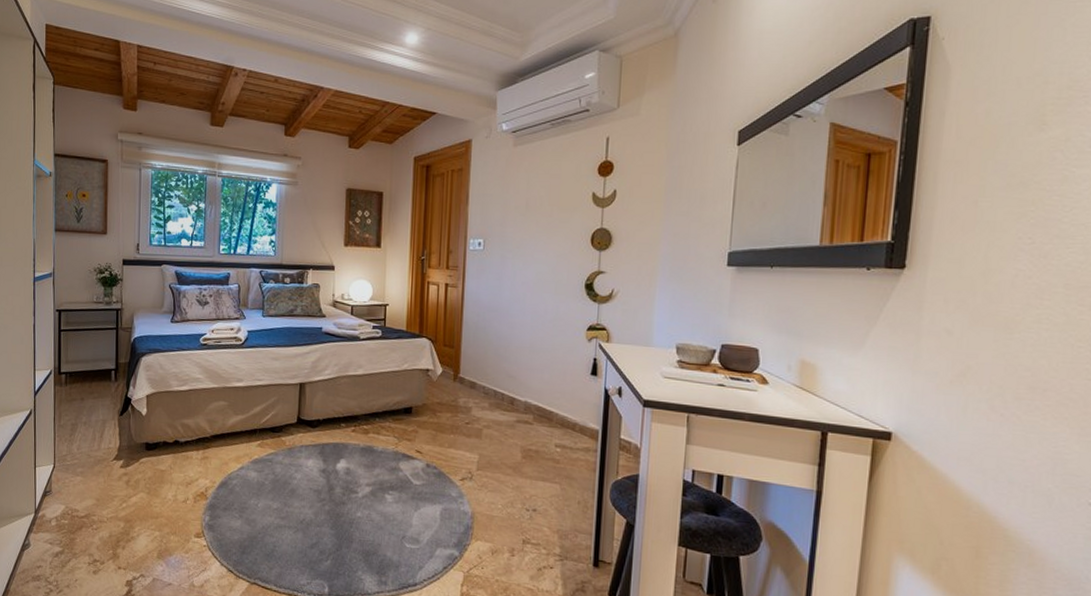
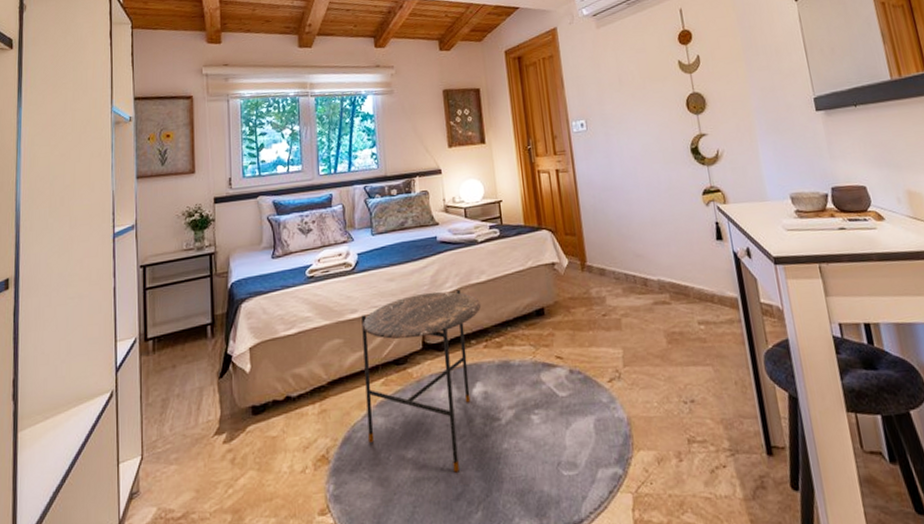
side table: none [242,376,355,527] -> present [361,289,482,473]

